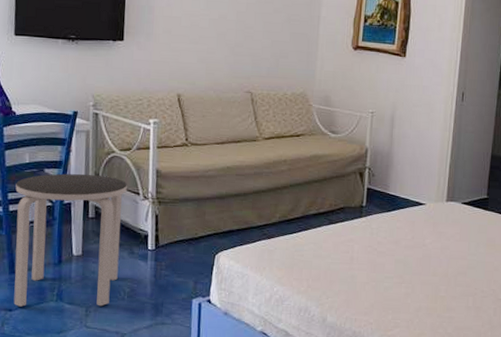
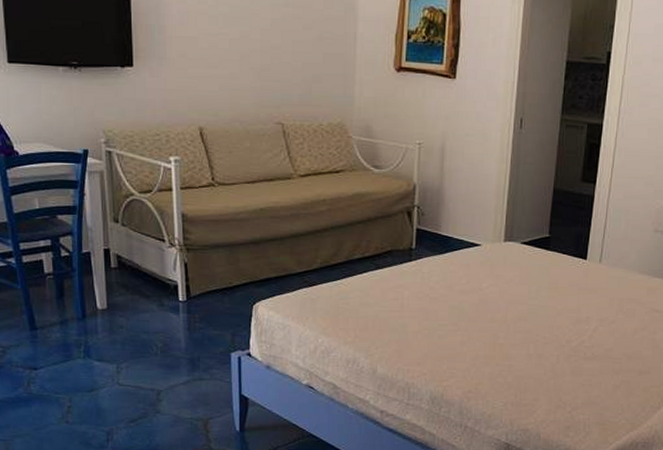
side table: present [13,173,127,307] -> none [27,219,151,365]

